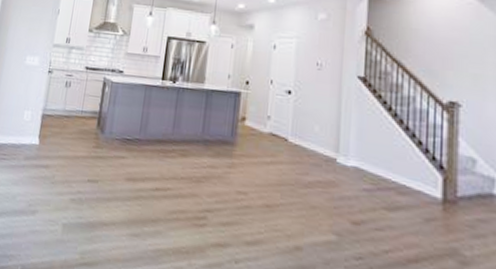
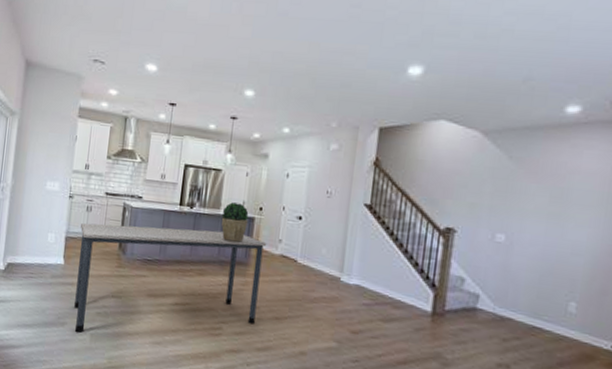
dining table: none [45,99,255,224] -> present [74,223,267,334]
potted plant: none [205,76,235,120] -> present [221,202,249,243]

